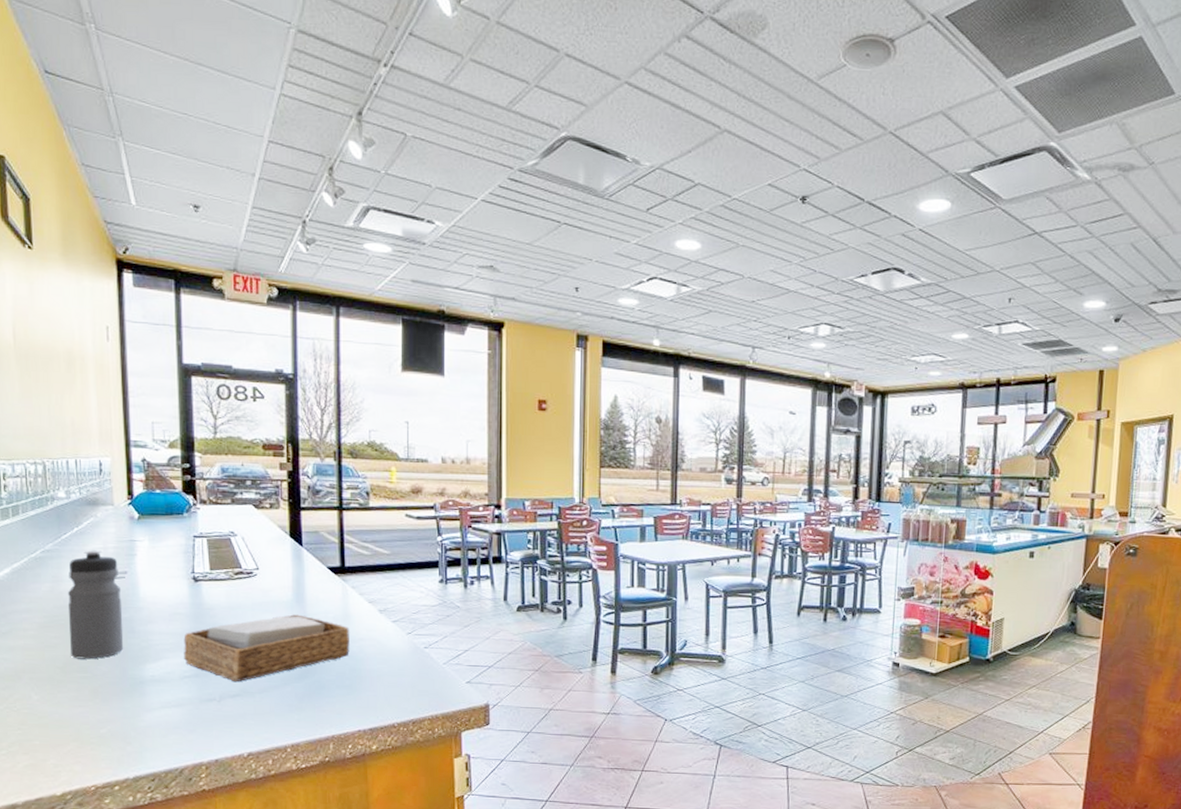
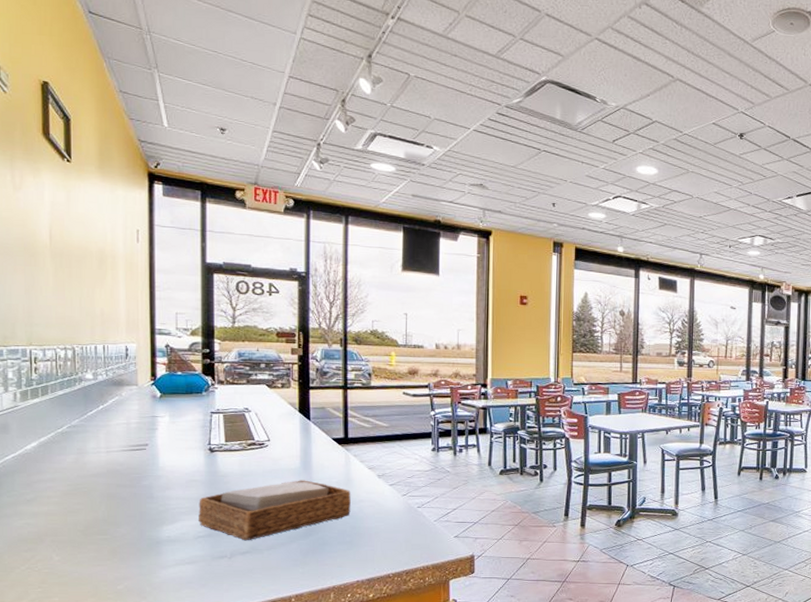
water bottle: present [67,550,124,660] -> none [91,425,143,523]

